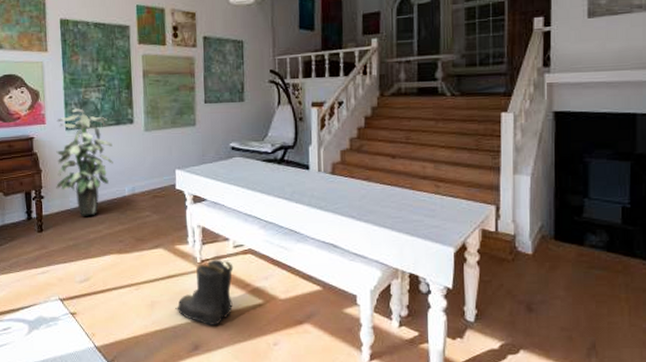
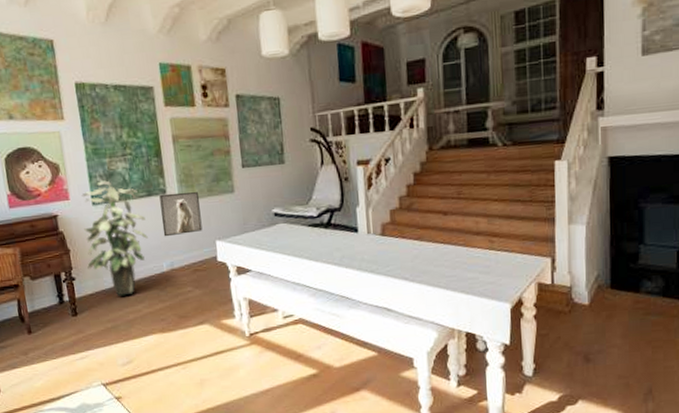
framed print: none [127,122,164,163] -> present [159,192,203,237]
boots: present [175,260,234,325] -> none [226,332,286,399]

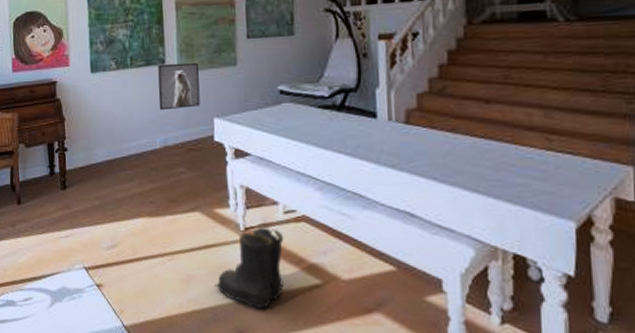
indoor plant: present [81,180,148,296] -> none [80,47,143,172]
boots: none [226,332,286,399] -> present [215,228,284,308]

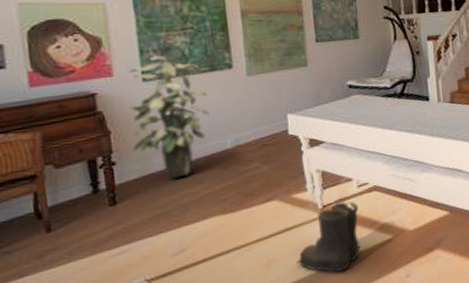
indoor plant: none [80,47,143,172] -> present [129,55,210,179]
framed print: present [158,62,200,111] -> none [224,66,273,113]

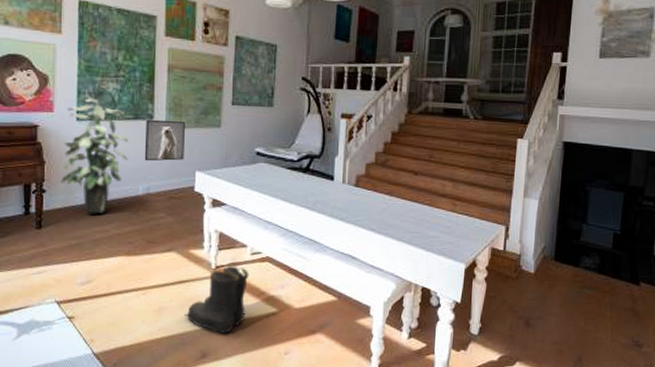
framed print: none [224,66,273,113] -> present [144,119,186,162]

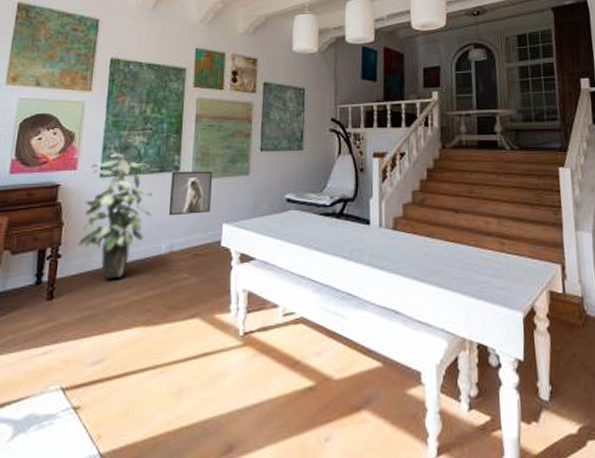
boots: present [185,266,249,333] -> none [208,332,282,417]

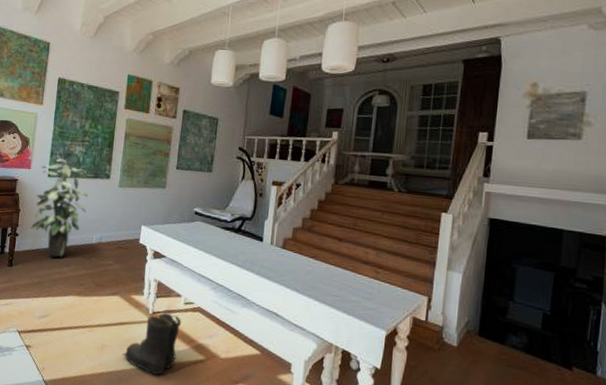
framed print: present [168,170,213,216] -> none [99,178,137,215]
boots: none [208,332,282,417] -> present [123,313,182,375]

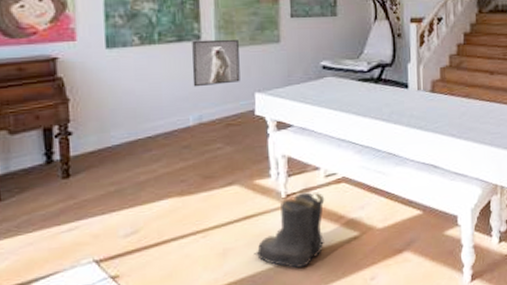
indoor plant: present [31,158,88,257] -> none [91,21,173,154]
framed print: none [99,178,137,215] -> present [192,39,240,87]

